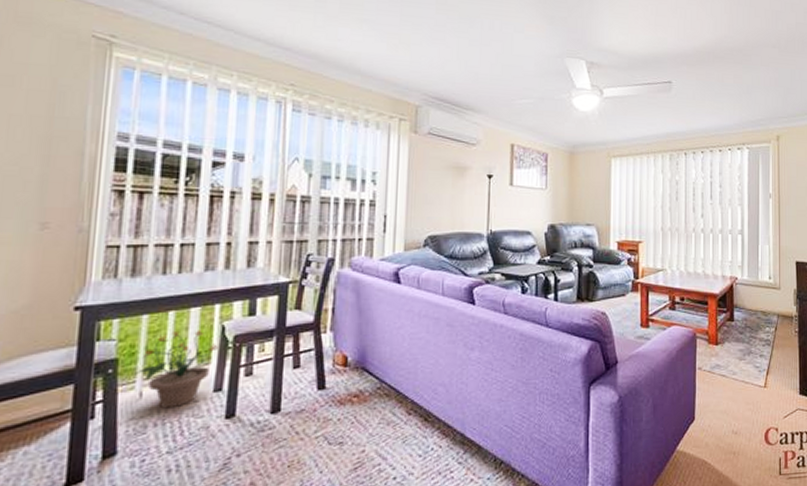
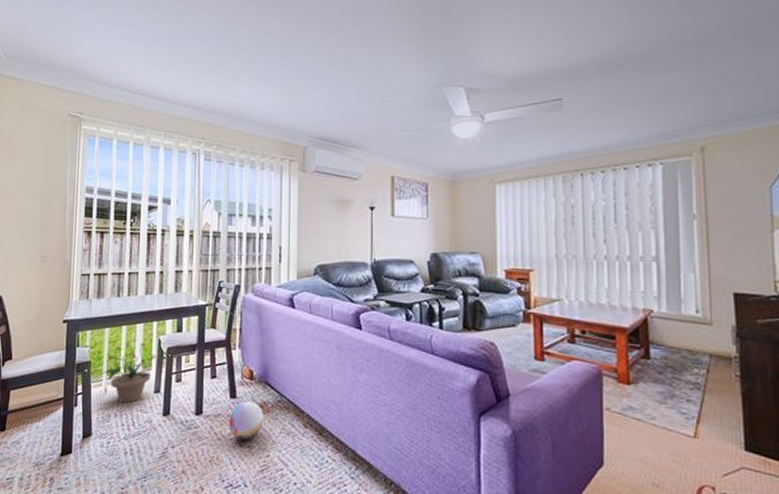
ball: none [315,392,360,436] -> present [229,402,264,440]

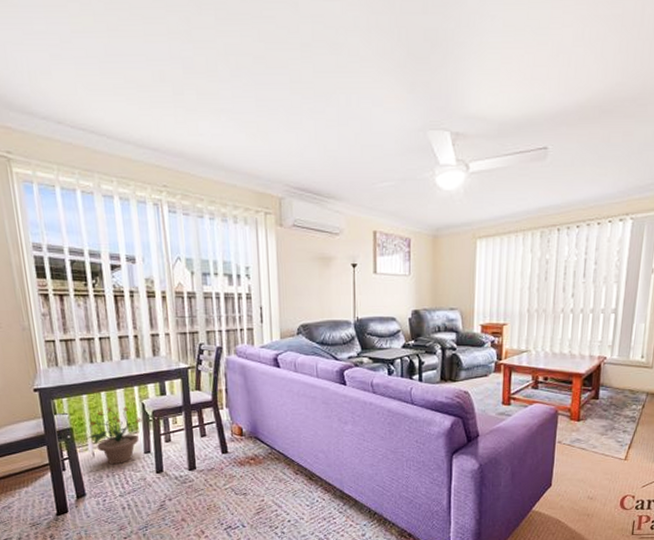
ball: present [229,402,264,440] -> none [223,456,257,489]

